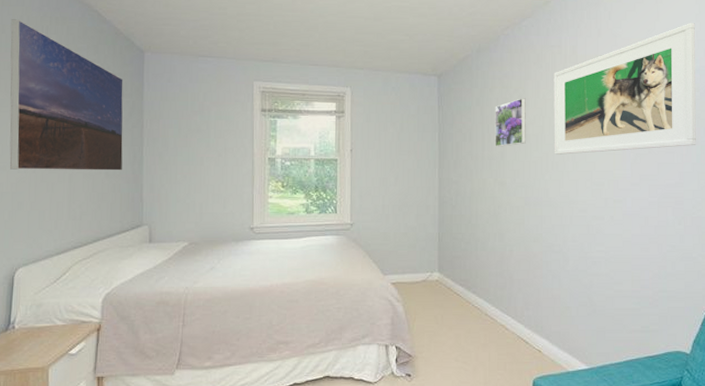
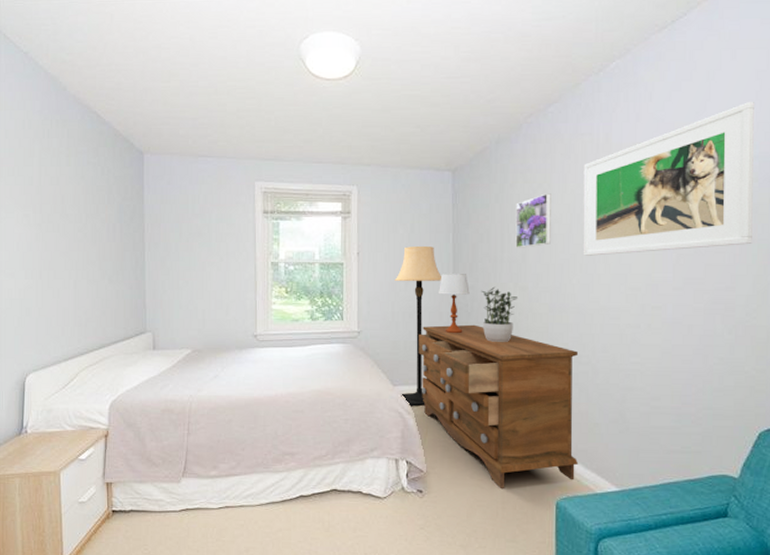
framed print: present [9,19,124,171] -> none [13,123,126,277]
lamp: none [385,143,428,294] -> present [394,245,441,407]
dresser: none [407,217,553,371] -> present [418,324,579,489]
table lamp: none [426,170,454,226] -> present [439,274,470,334]
potted plant: none [464,182,497,233] -> present [481,286,517,342]

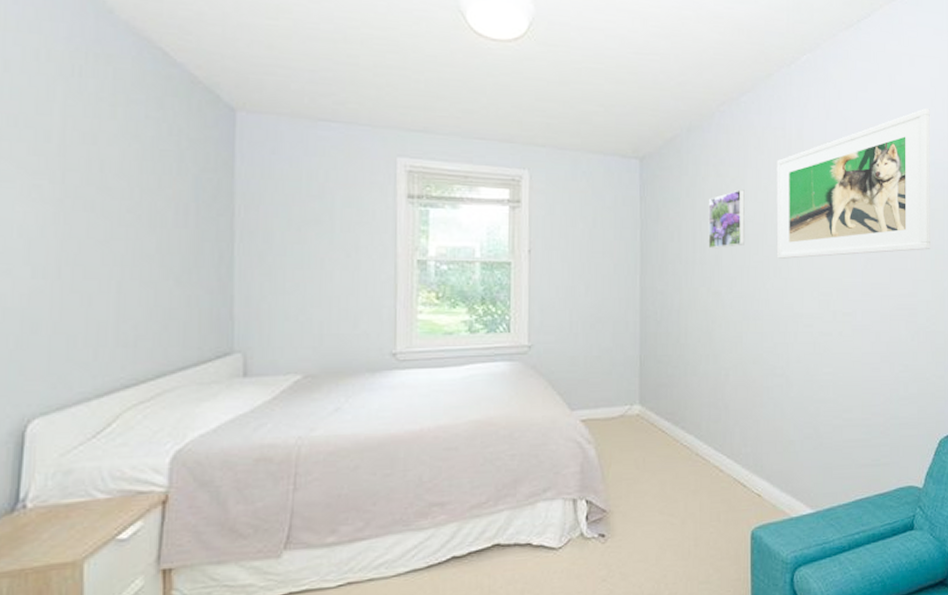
lamp: present [394,245,441,407] -> none [573,243,627,434]
dresser: present [418,324,579,489] -> none [601,335,774,524]
table lamp: present [439,274,470,334] -> none [624,276,659,346]
potted plant: present [481,286,517,342] -> none [671,291,710,354]

